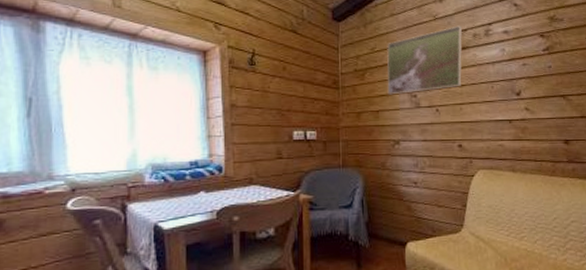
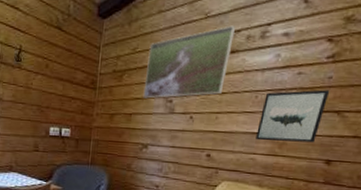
wall art: none [499,78,553,127] -> present [255,89,330,143]

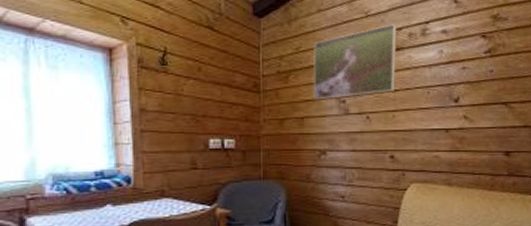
wall art: present [255,89,330,143] -> none [435,83,494,137]

